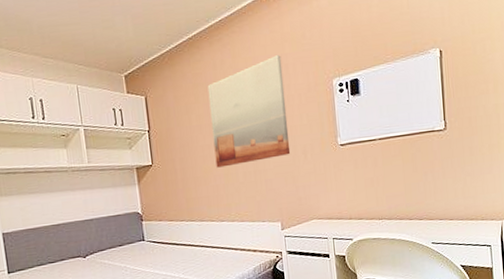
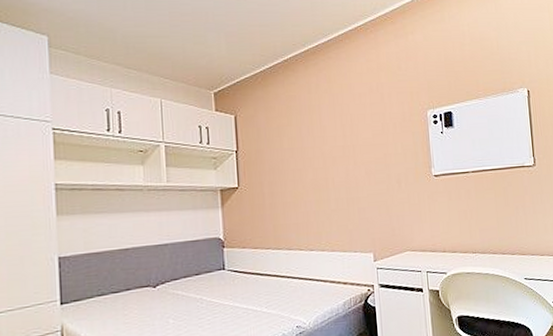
wall art: present [207,55,291,168] -> none [301,84,385,193]

